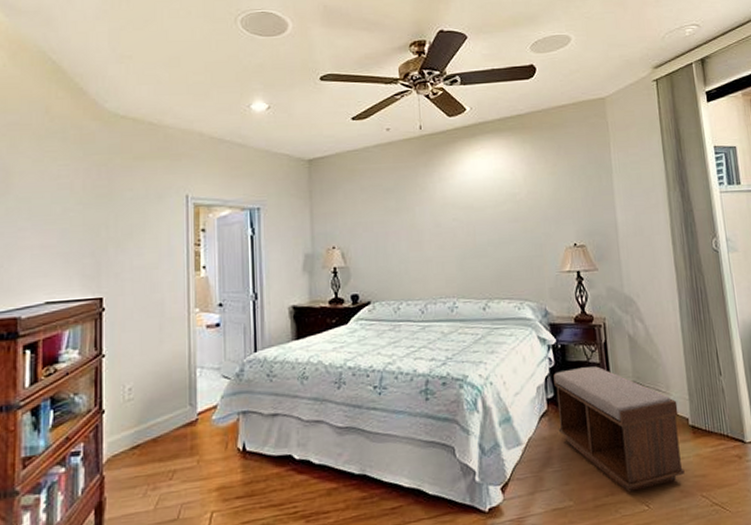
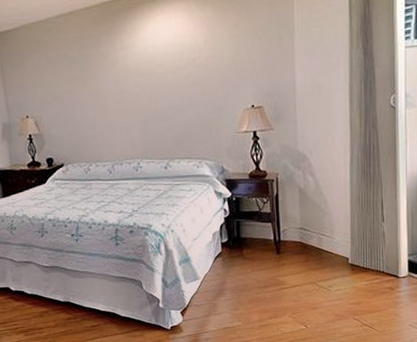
bench: present [553,366,685,492] -> none [228,215,341,315]

